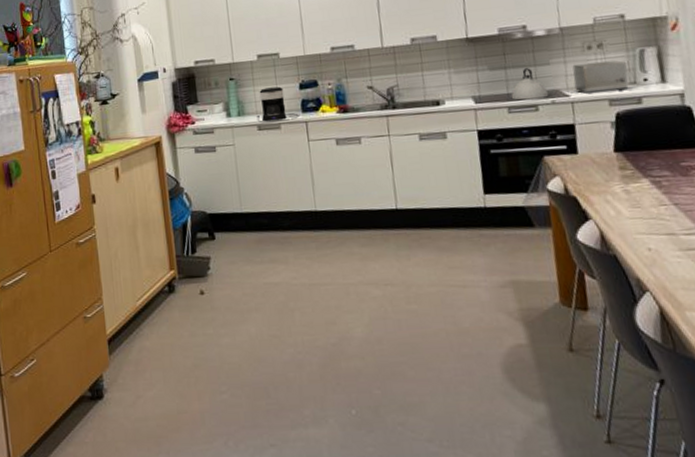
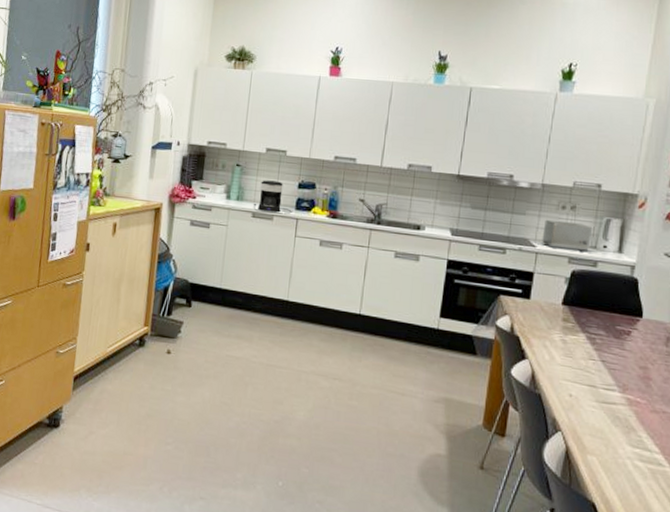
kettle: present [511,68,549,101] -> none [484,213,518,244]

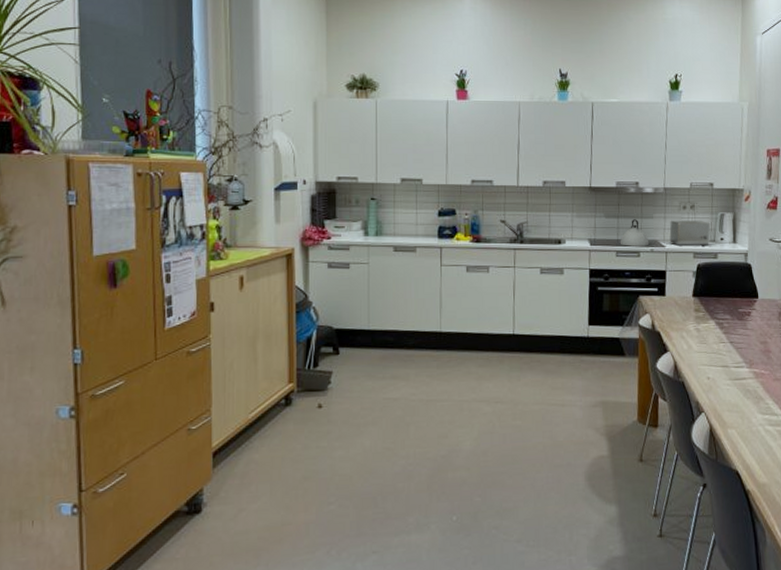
coffee maker: present [253,180,292,215] -> none [394,211,435,245]
kettle: none [484,213,518,244] -> present [620,219,650,246]

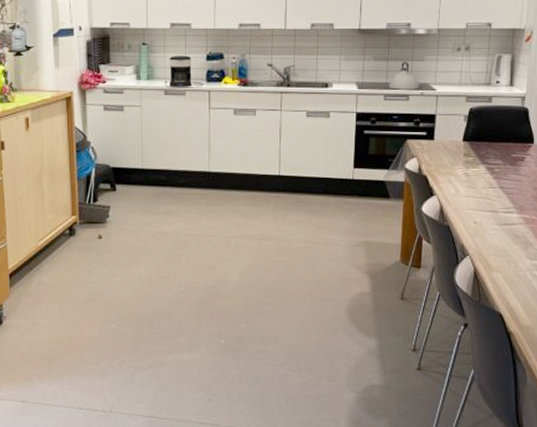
coffee maker: none [394,211,435,245] -> present [164,55,203,89]
toaster: present [669,220,711,247] -> none [441,62,486,90]

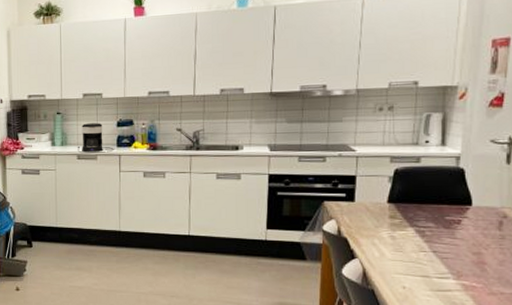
kettle: present [388,62,420,90] -> none [303,123,337,151]

